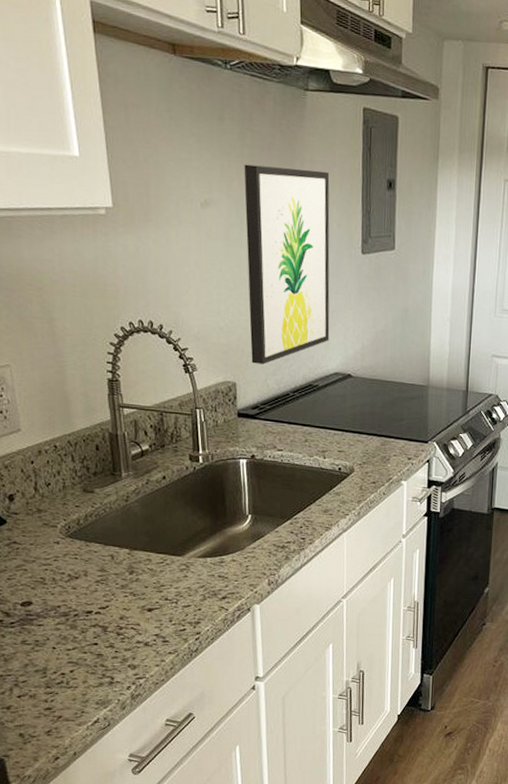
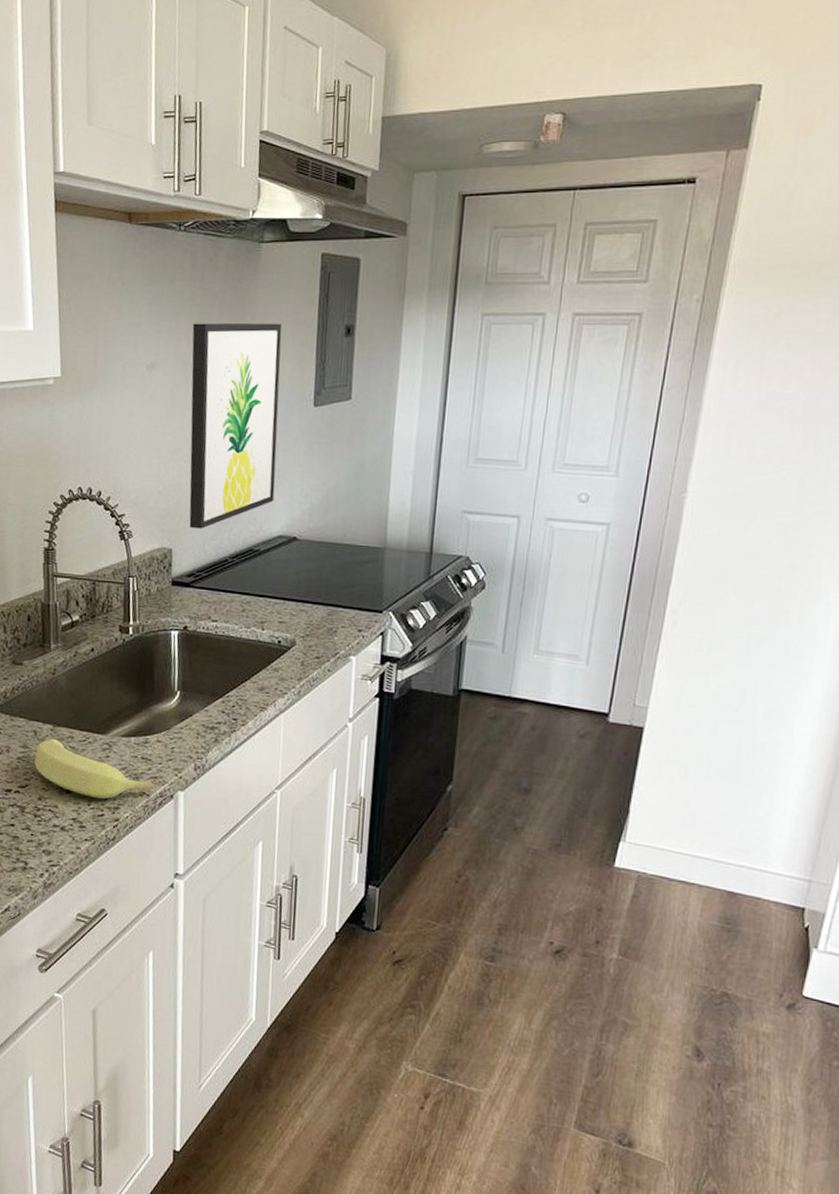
banana: none [114,561,230,616] -> present [34,738,152,800]

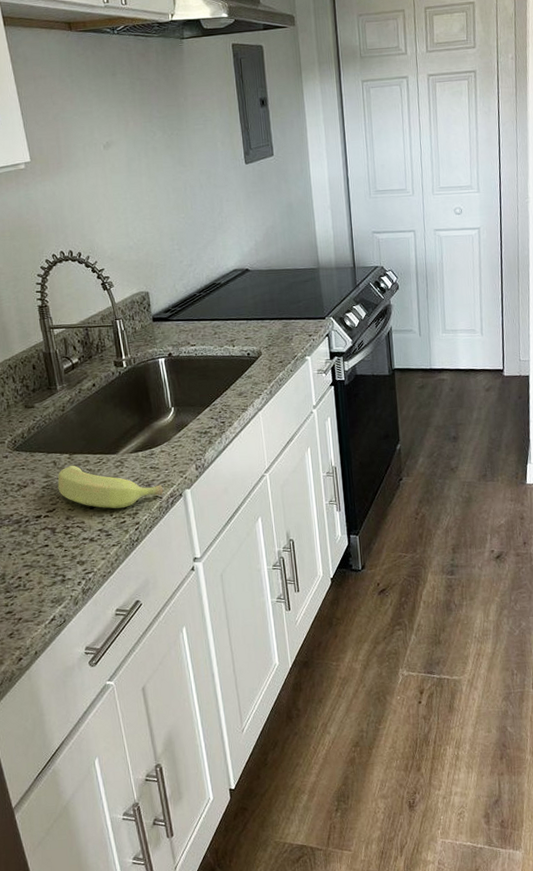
wall art: present [189,323,282,529] -> none [136,101,226,273]

